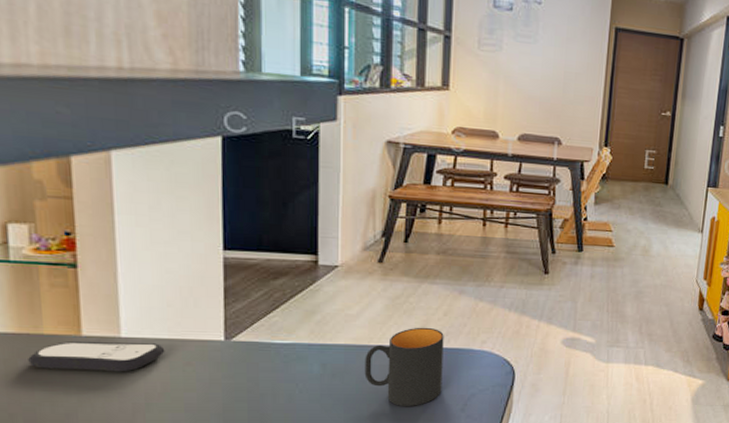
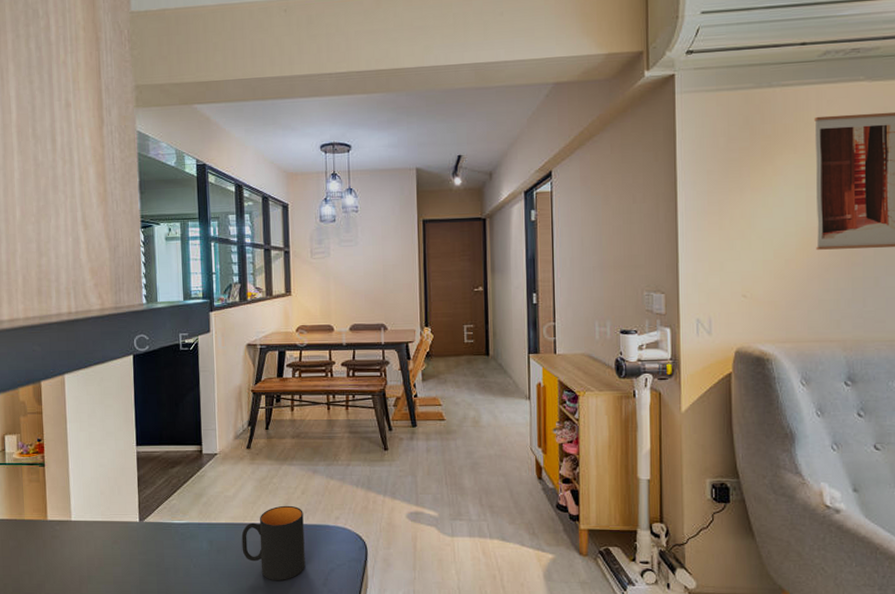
remote control: present [28,341,165,372] -> none [15,525,100,550]

